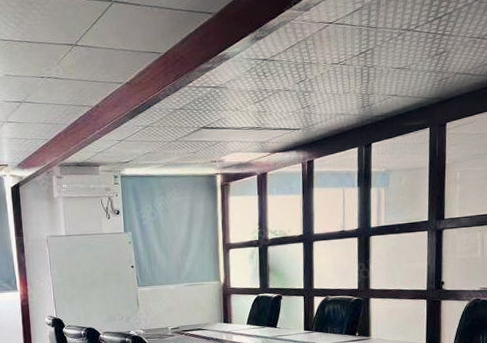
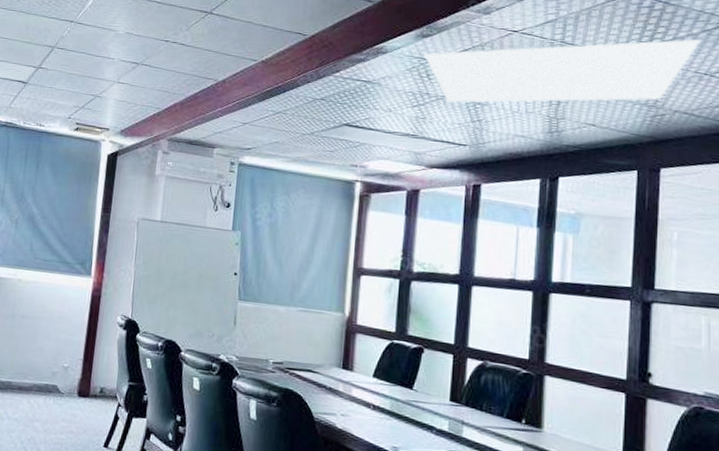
light panel: none [259,9,474,95] -> present [424,39,700,103]

